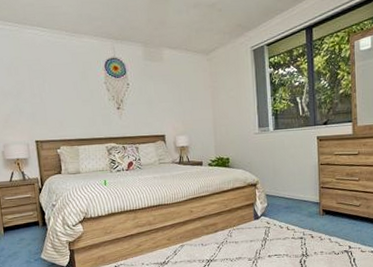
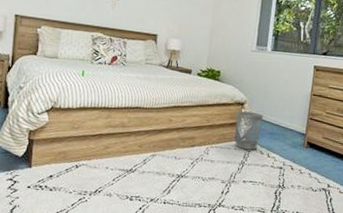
wastebasket: none [251,190,278,227] -> present [235,110,264,150]

